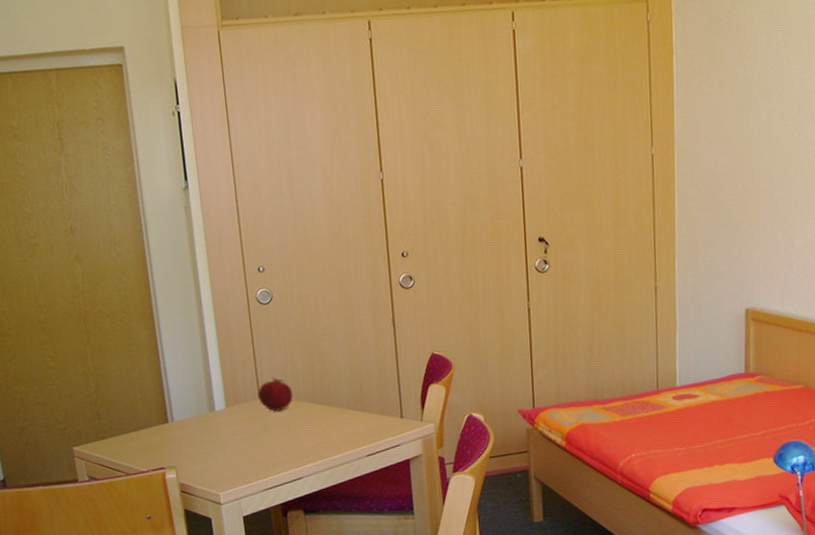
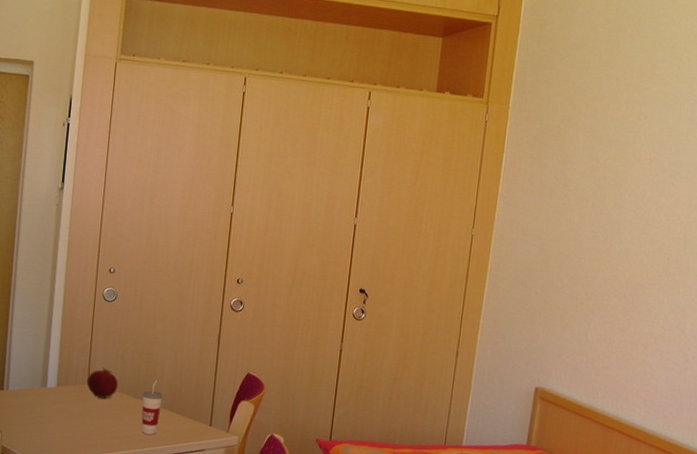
cup: none [321,380,345,440] -> present [141,380,163,435]

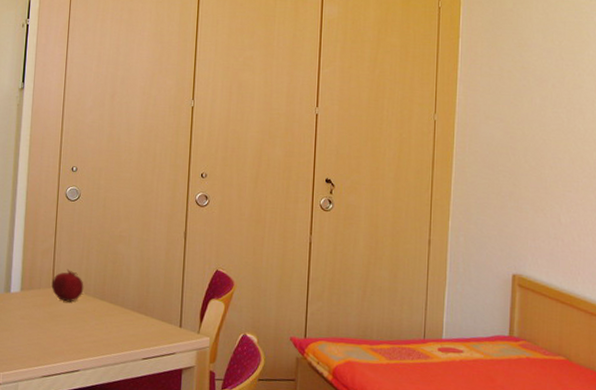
cup: present [141,380,163,435] -> none [109,281,130,339]

